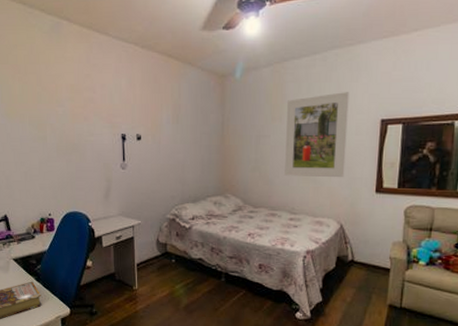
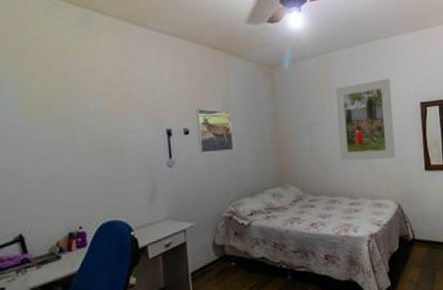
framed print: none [148,115,181,159] -> present [196,108,234,154]

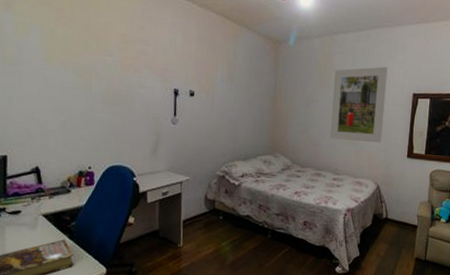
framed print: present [196,108,234,154] -> none [202,73,235,116]

